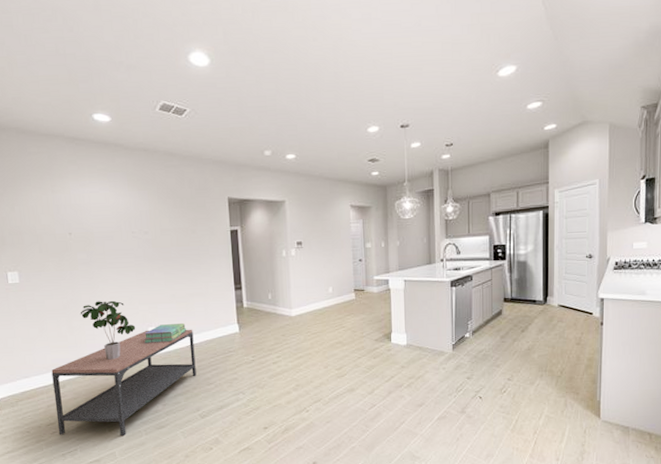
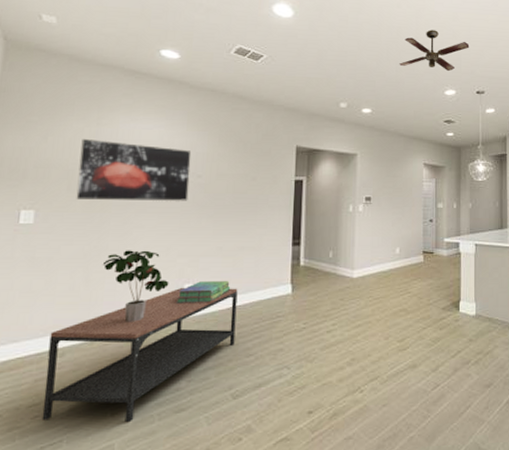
wall art: none [42,206,140,260] -> present [76,139,192,201]
ceiling fan: none [319,62,392,107] -> present [399,30,470,72]

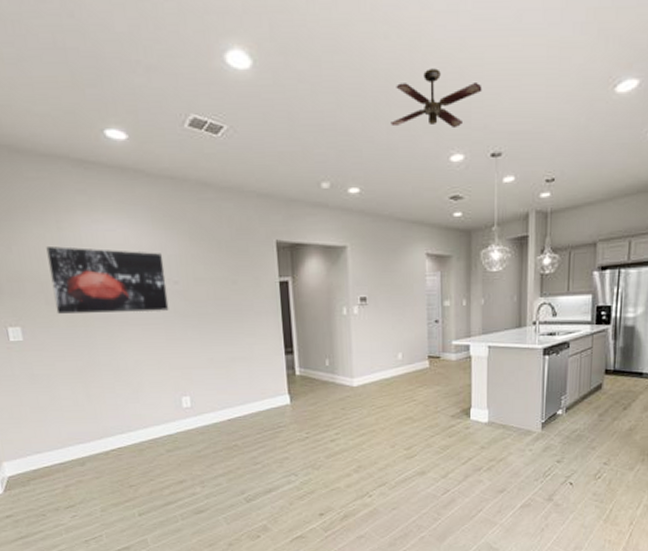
coffee table: present [42,287,238,423] -> none [67,399,240,522]
potted plant: present [102,250,169,322] -> none [99,364,167,434]
stack of books: present [176,281,231,303] -> none [177,393,228,416]

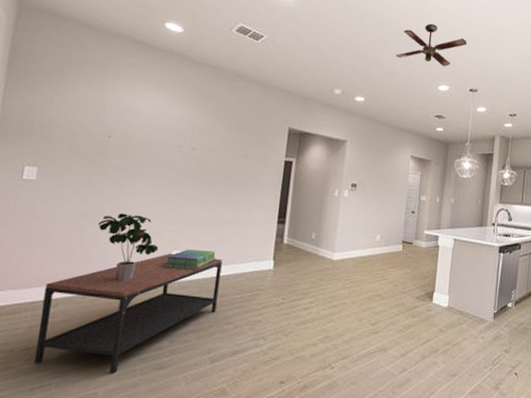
wall art: present [46,246,169,314] -> none [77,103,188,172]
coffee table: none [67,399,240,522] -> present [33,253,223,374]
potted plant: none [99,364,167,434] -> present [97,213,159,282]
stack of books: none [177,393,228,416] -> present [164,249,216,271]

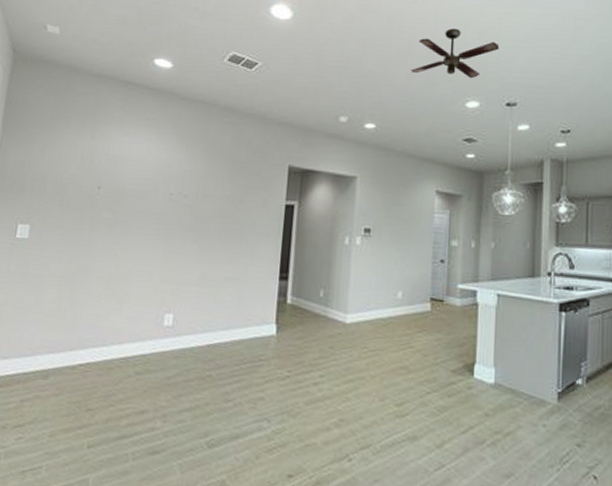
coffee table: present [33,253,223,374] -> none [25,316,219,458]
potted plant: present [97,213,159,282] -> none [88,272,150,350]
stack of books: present [164,249,216,271] -> none [156,312,212,337]

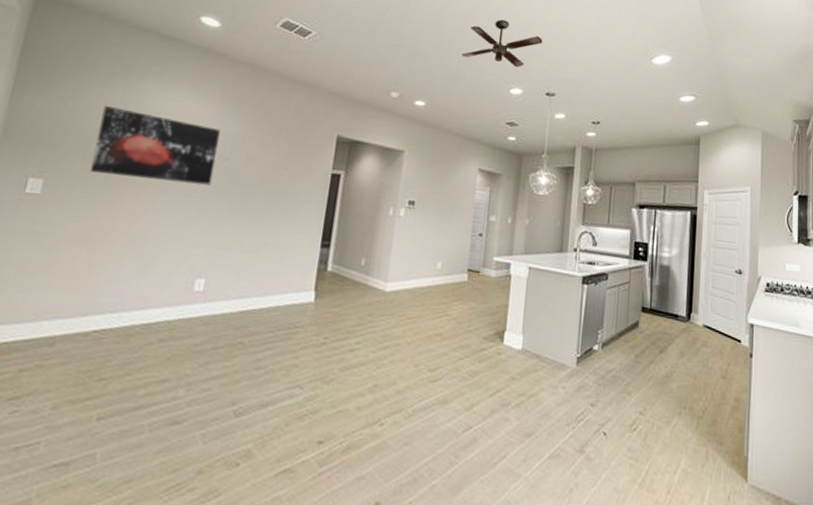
wall art: none [67,153,179,223] -> present [89,106,221,186]

